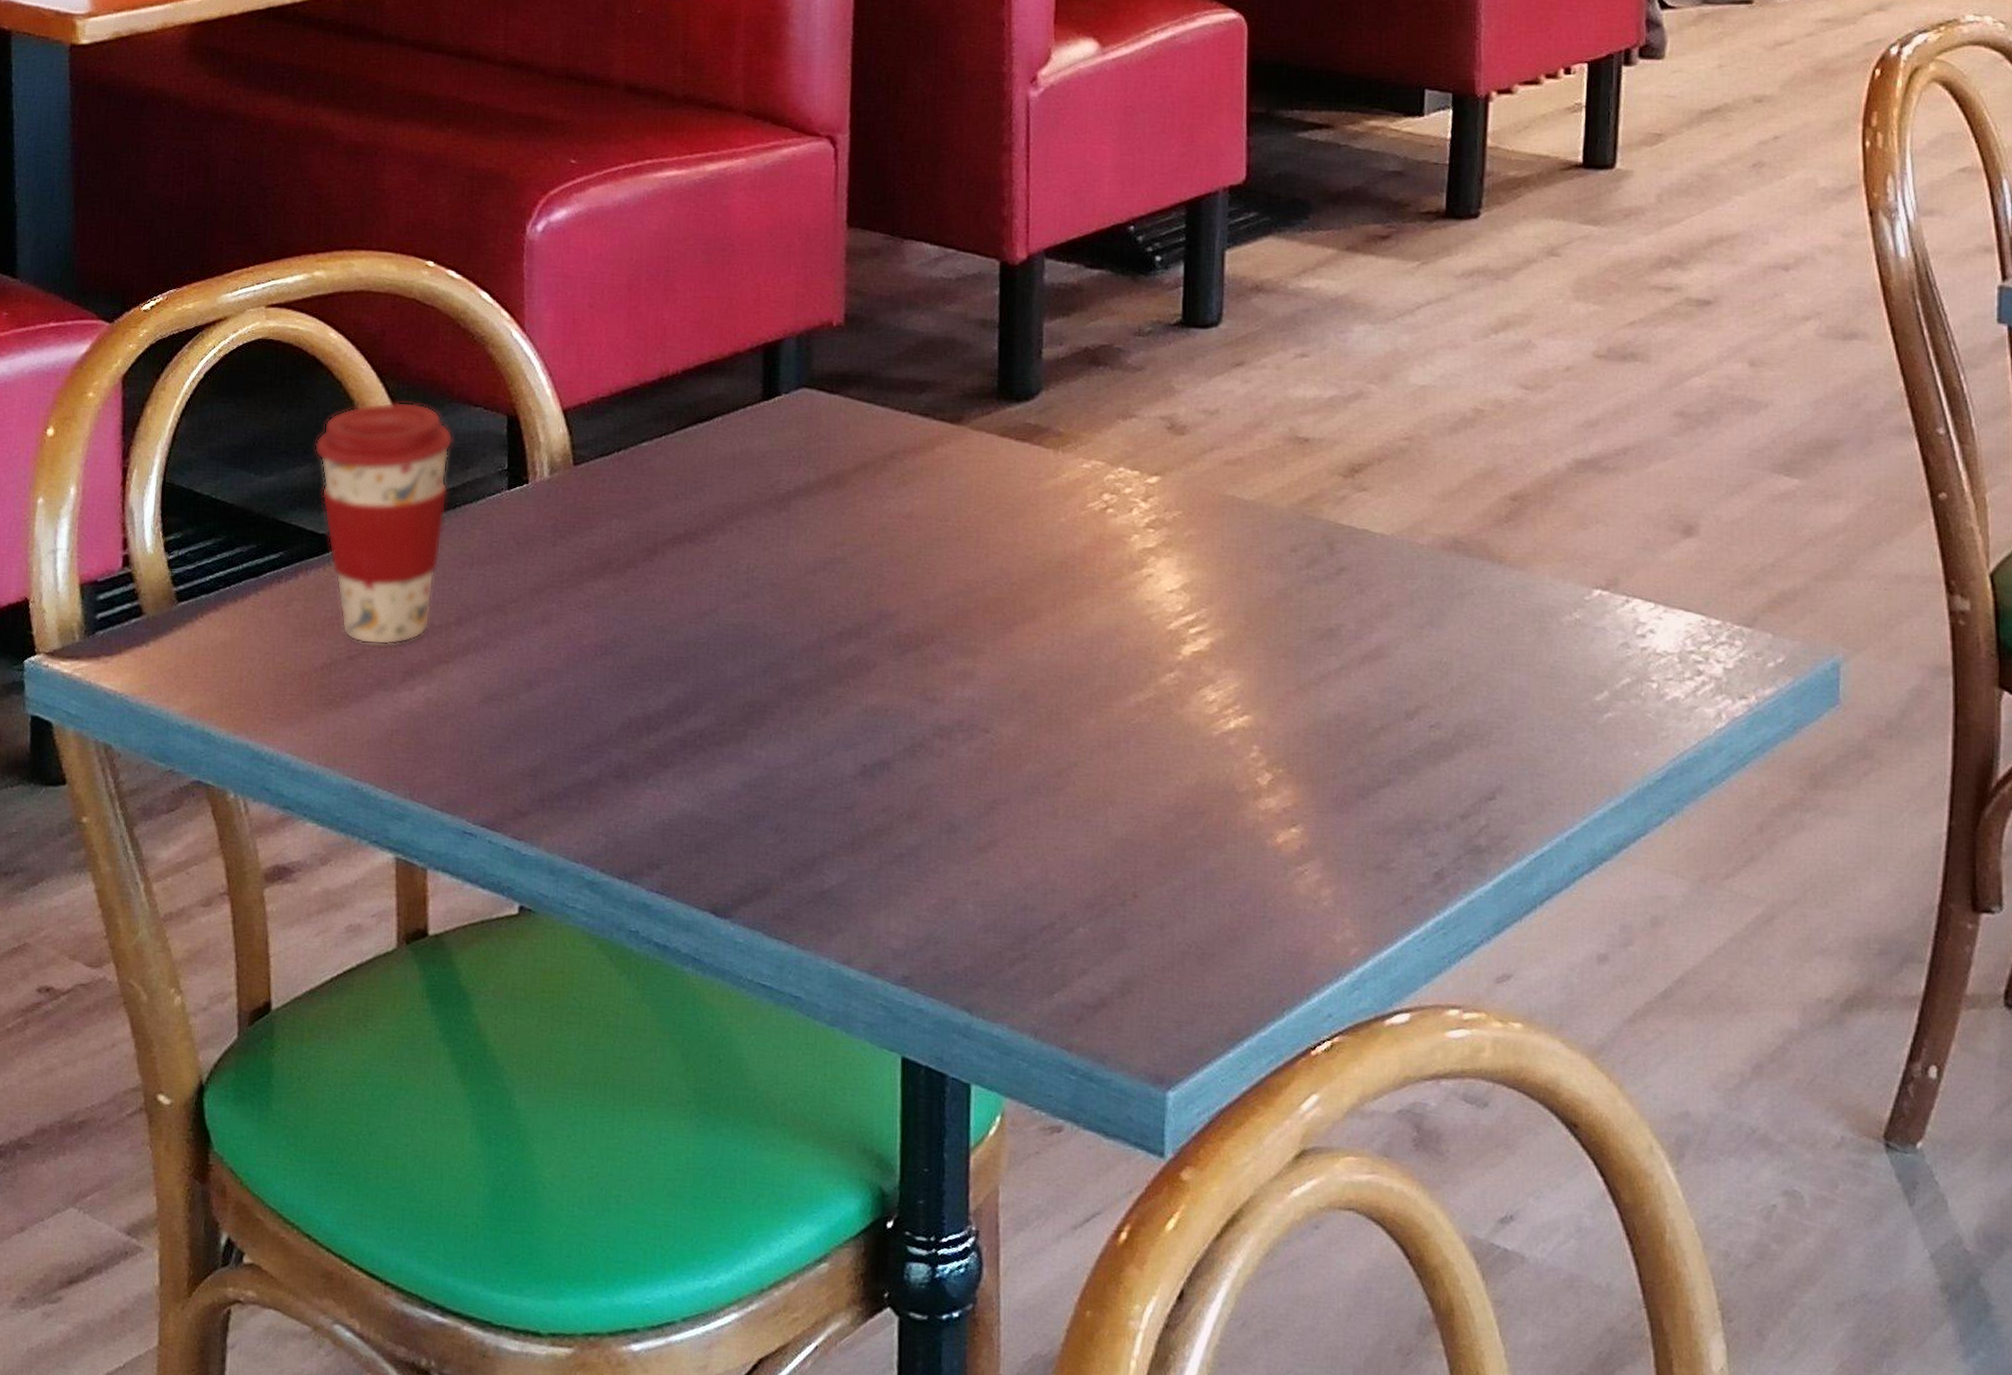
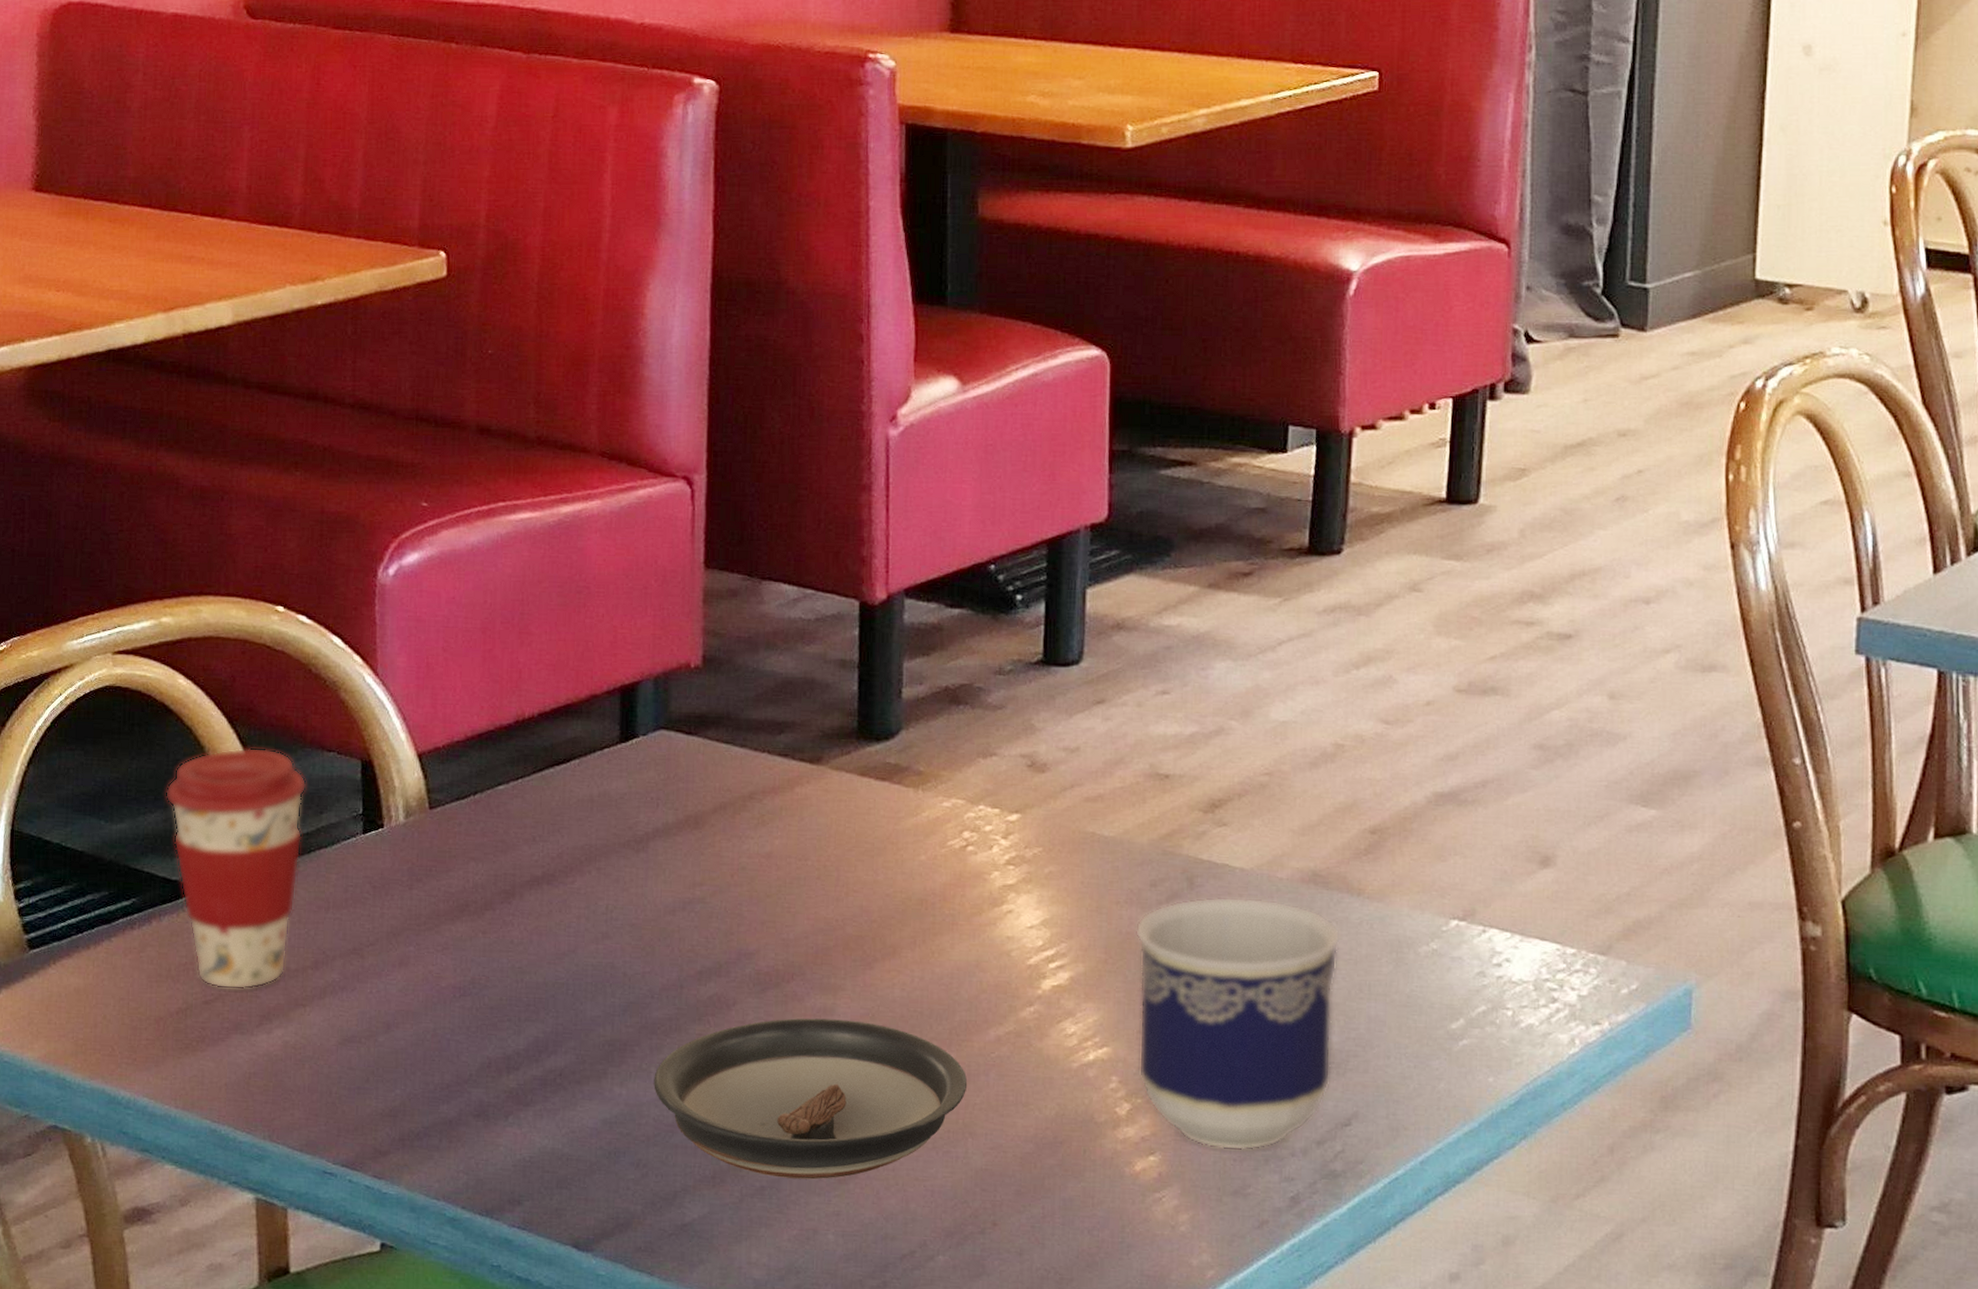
saucer: none [793,681,1108,847] -> present [654,1018,968,1180]
cup: none [1275,562,1482,824] -> present [1135,896,1340,1151]

